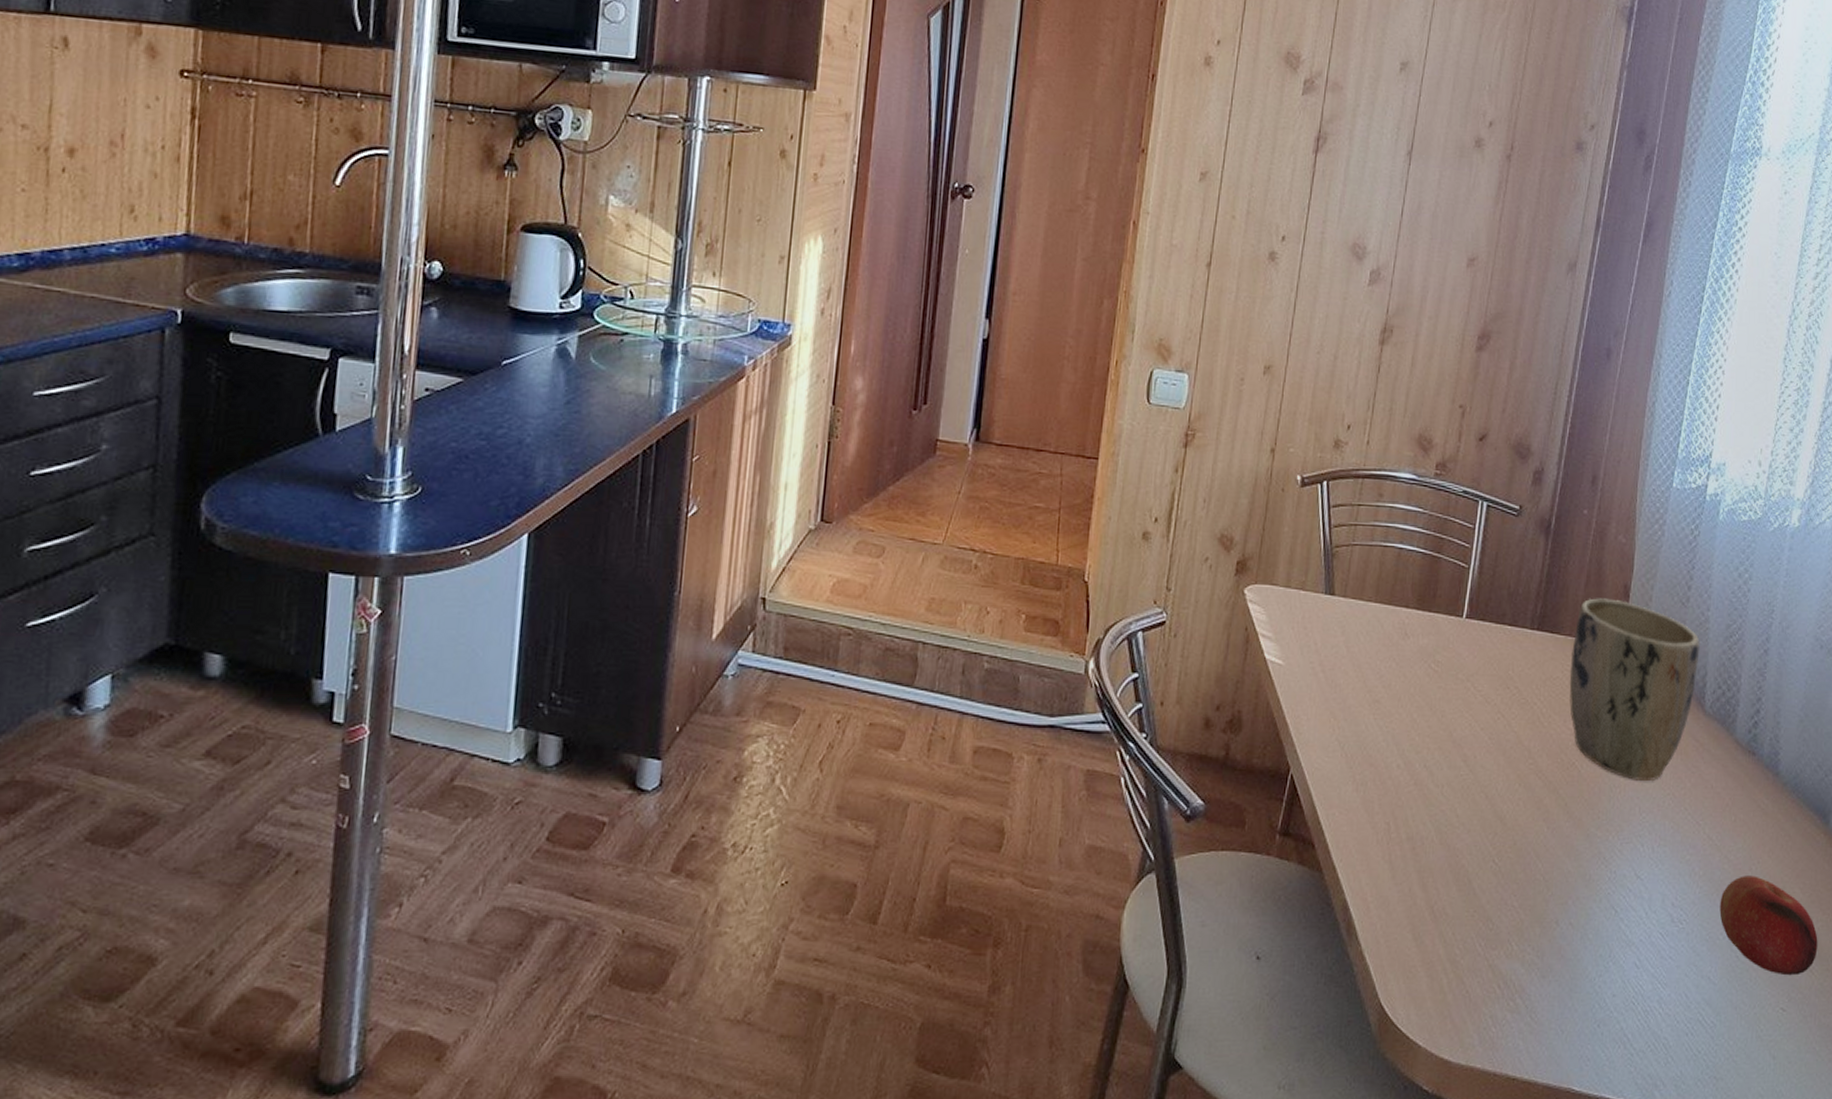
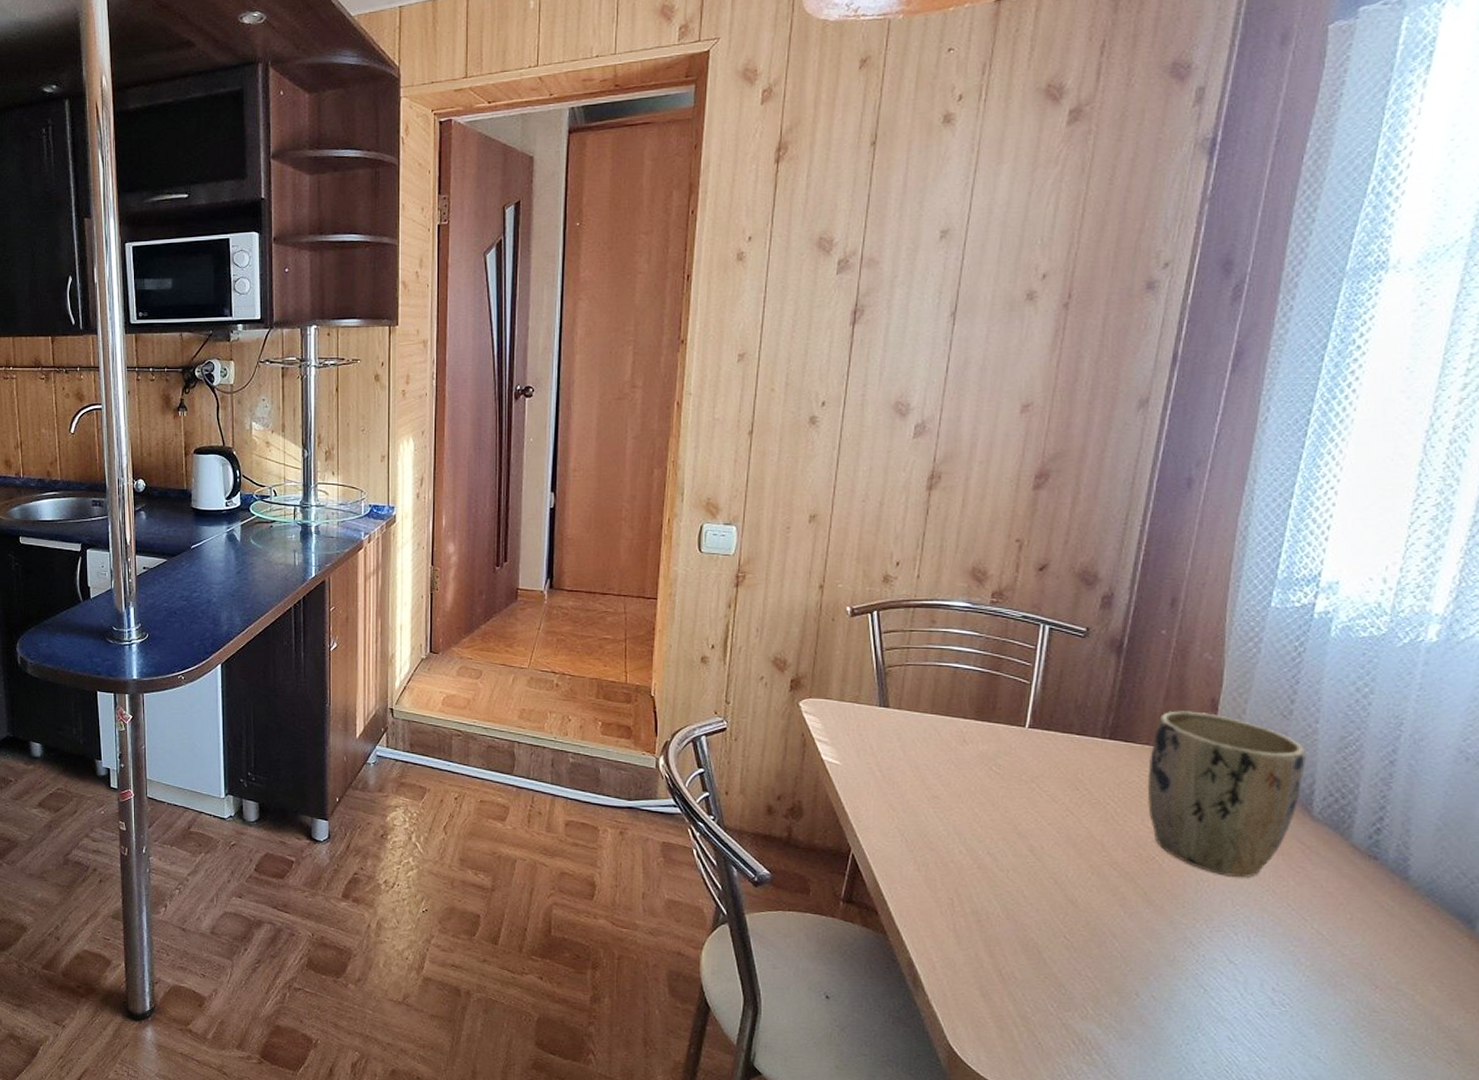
fruit: present [1719,876,1818,976] -> none [1331,969,1459,1066]

